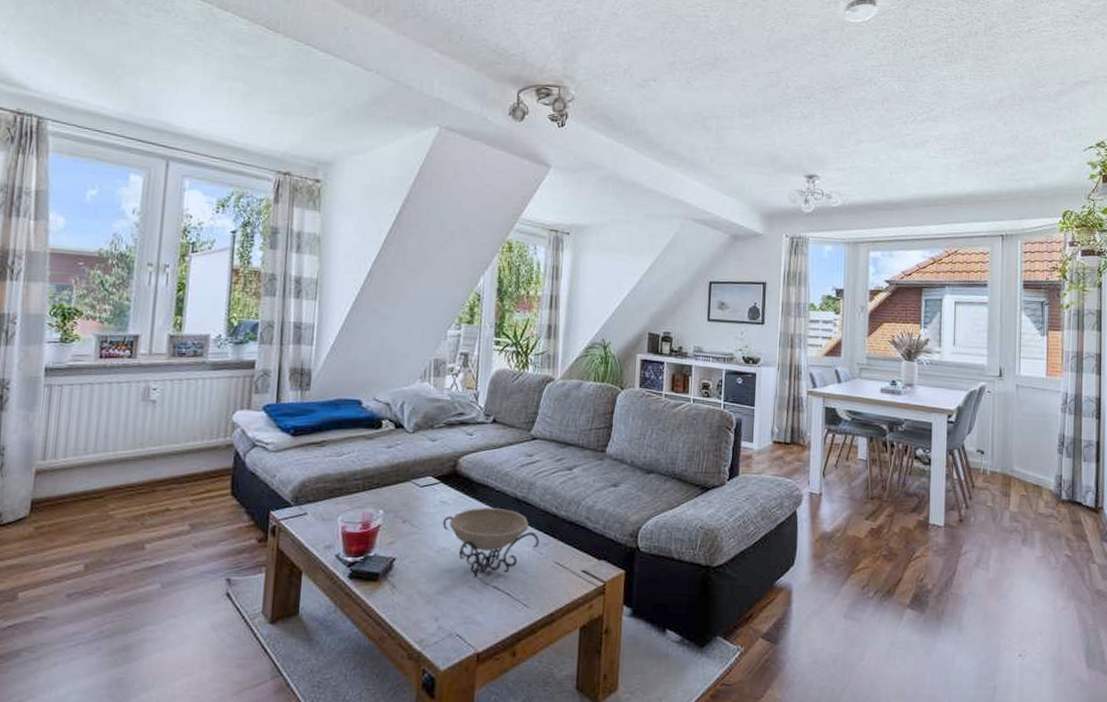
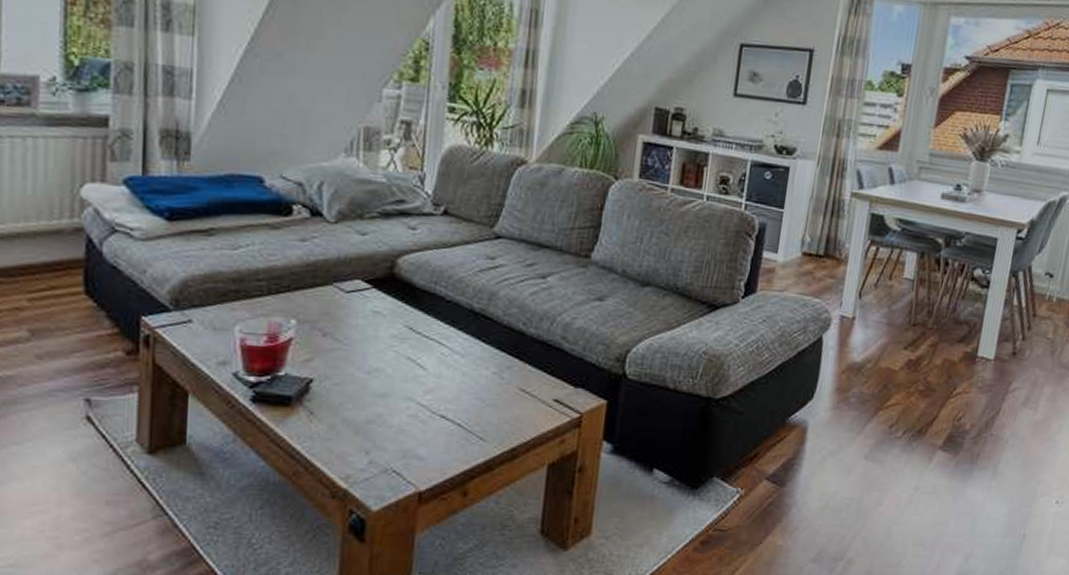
decorative bowl: present [442,507,540,578] -> none [374,320,501,405]

